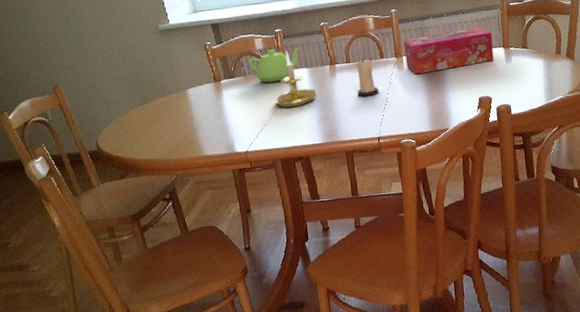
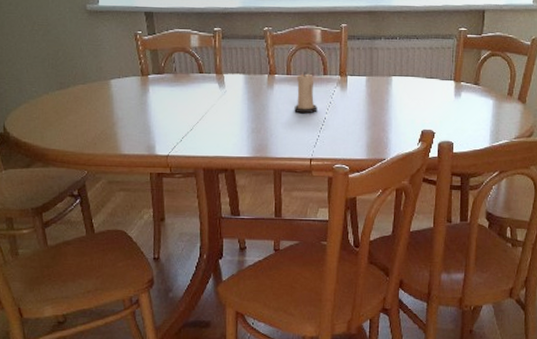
teapot: present [247,47,301,83] -> none [180,49,240,85]
candle holder: present [274,50,317,108] -> none [204,52,251,115]
tissue box: present [403,27,494,75] -> none [350,55,445,97]

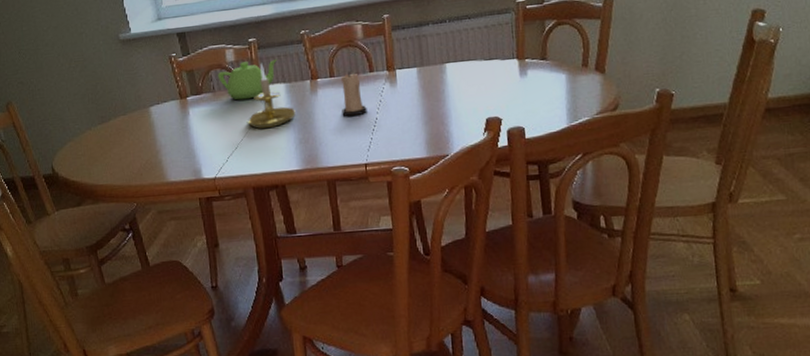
teapot: none [180,49,240,85] -> present [217,58,278,100]
candle holder: none [204,52,251,115] -> present [246,63,296,129]

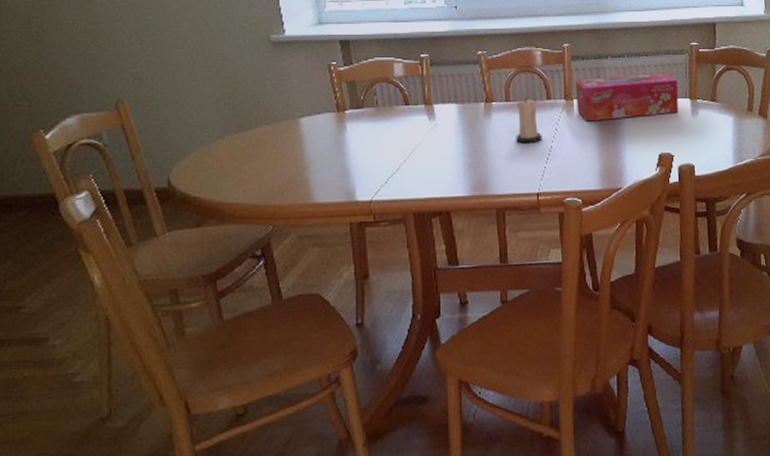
teapot: present [217,58,278,100] -> none [382,77,451,118]
candle holder: present [246,63,296,129] -> none [412,80,467,151]
tissue box: none [397,35,506,91] -> present [576,73,679,122]

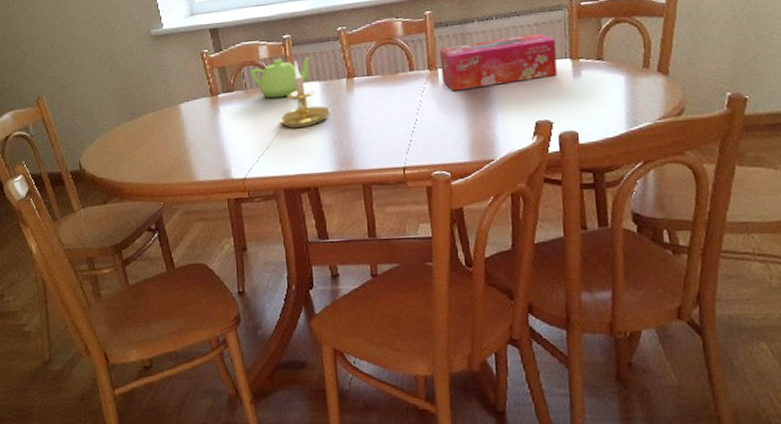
teapot: none [382,77,451,118] -> present [249,56,313,99]
candle holder: none [412,80,467,151] -> present [279,60,330,129]
candle: present [516,98,542,144] -> none [379,70,407,118]

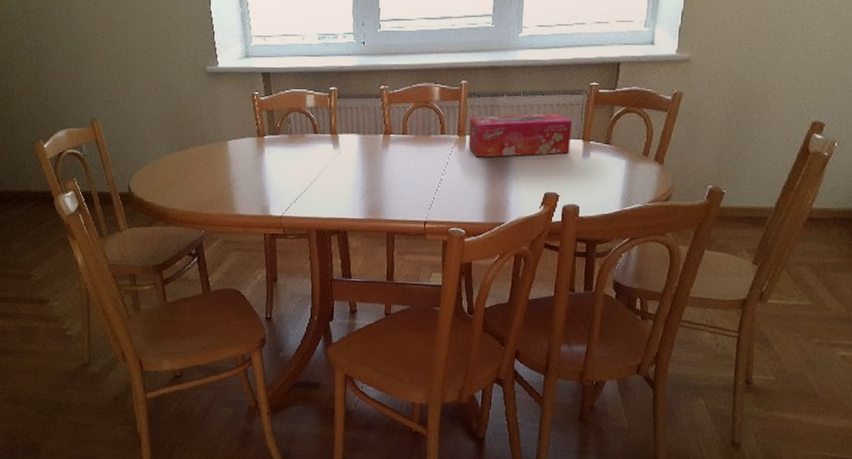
teapot: present [249,56,313,99] -> none [295,109,355,146]
candle holder: present [279,60,330,129] -> none [318,112,366,176]

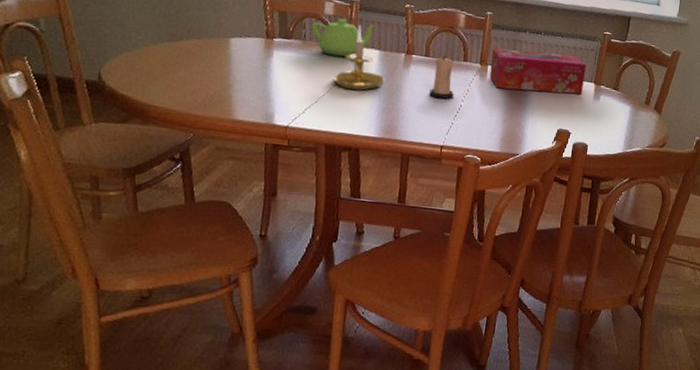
teapot: none [295,109,355,146] -> present [311,18,378,57]
candle holder: none [318,112,366,176] -> present [332,24,385,91]
candle: none [409,132,434,175] -> present [429,56,454,99]

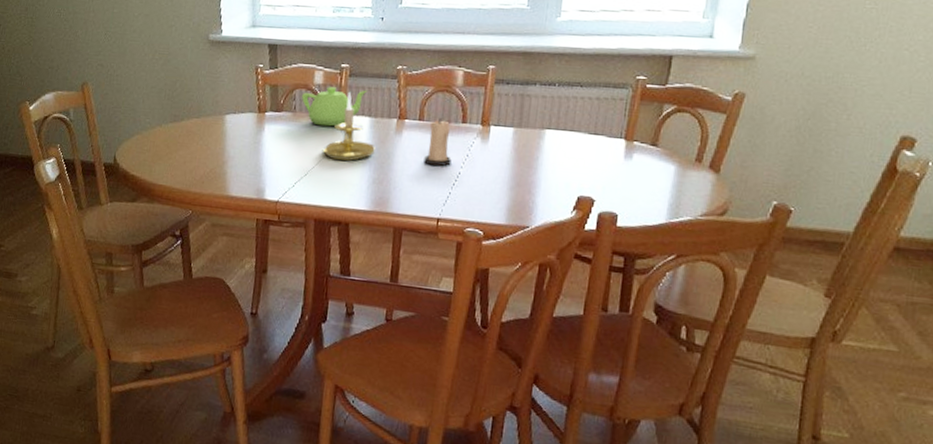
tissue box: present [489,48,587,95] -> none [492,105,614,154]

